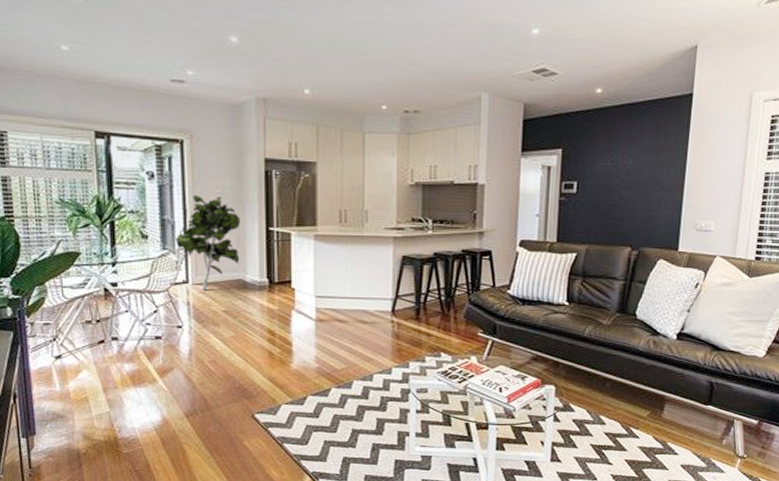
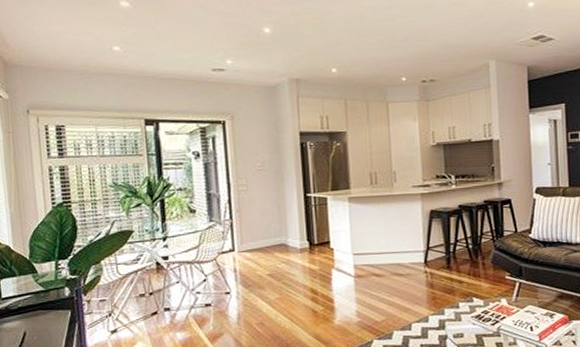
indoor plant: present [175,195,241,291] -> none [221,169,281,257]

